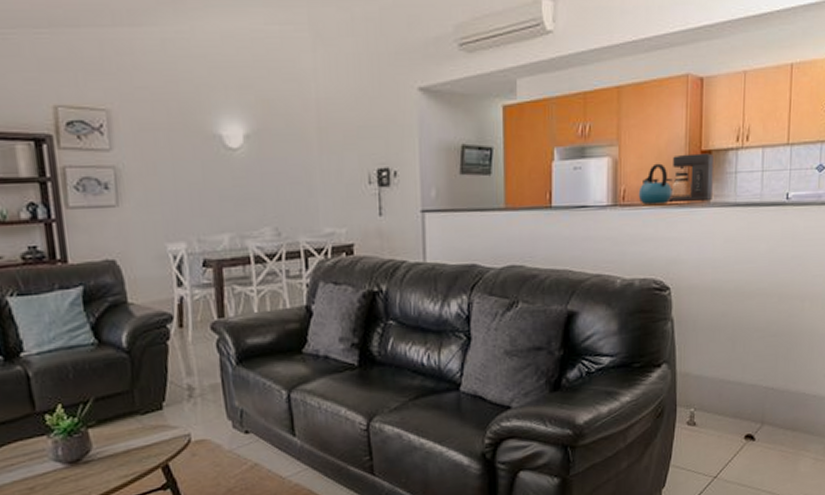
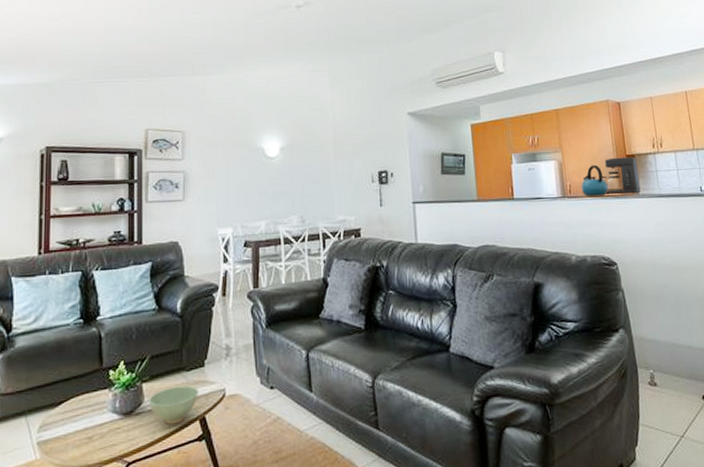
bowl: none [98,430,159,473] -> present [149,385,199,425]

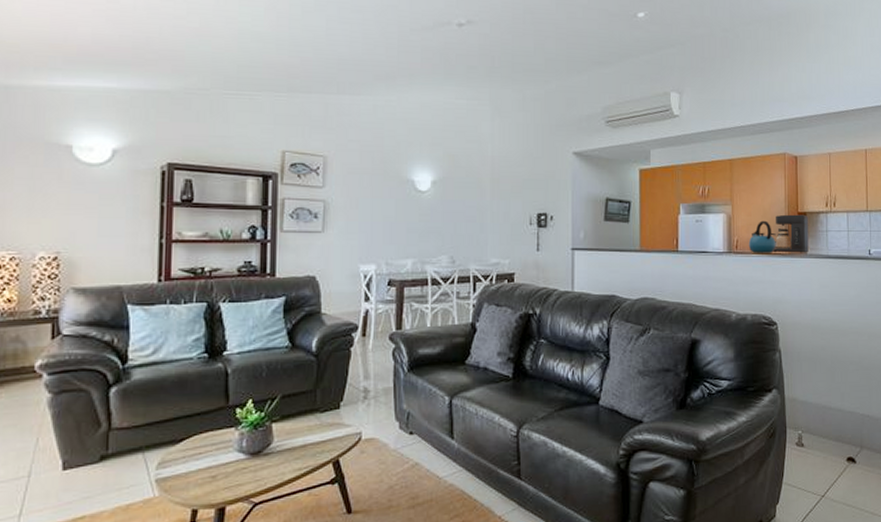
bowl: present [149,385,199,425] -> none [278,427,333,466]

